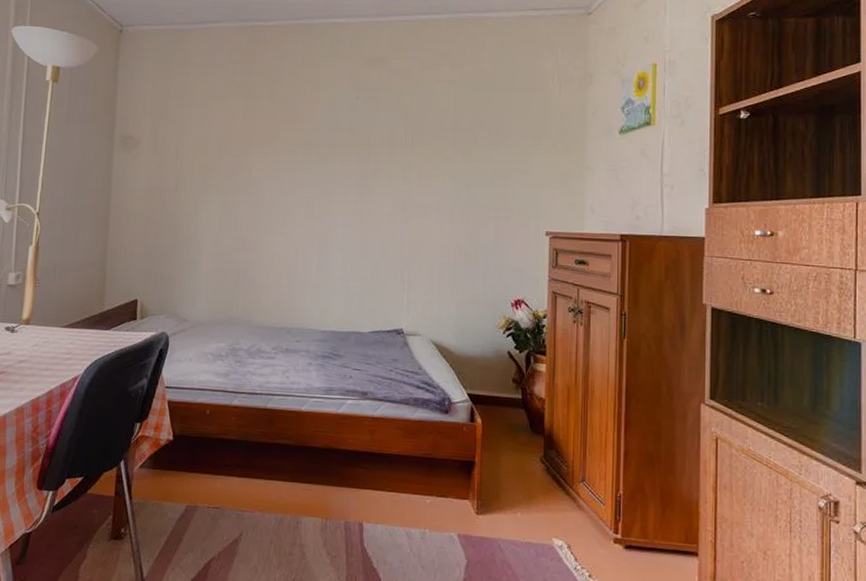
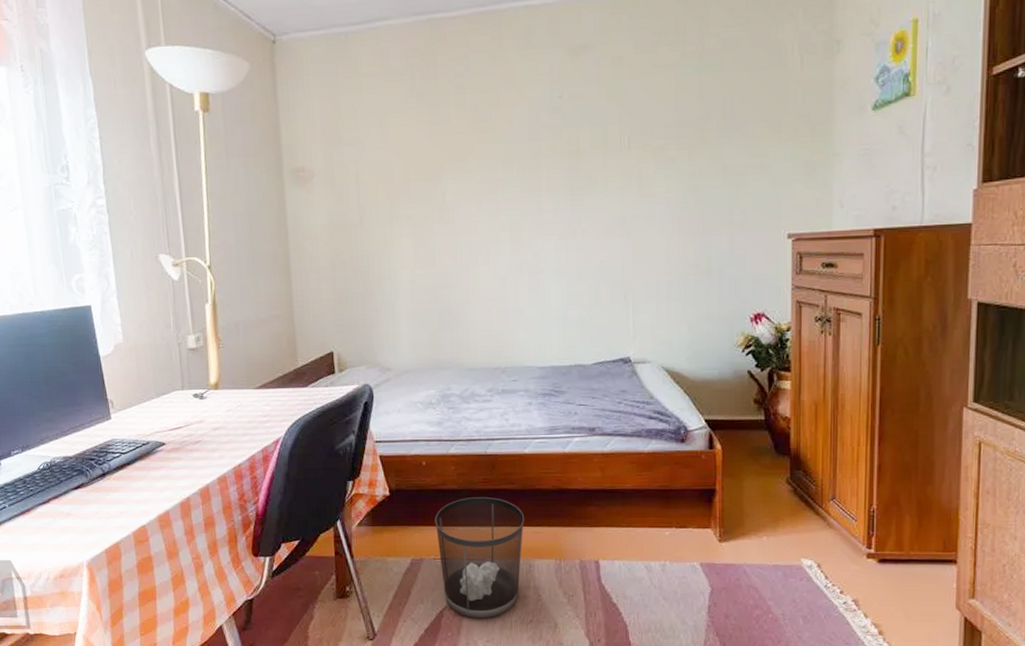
waste bin: none [212,449,297,573] -> present [434,496,525,619]

